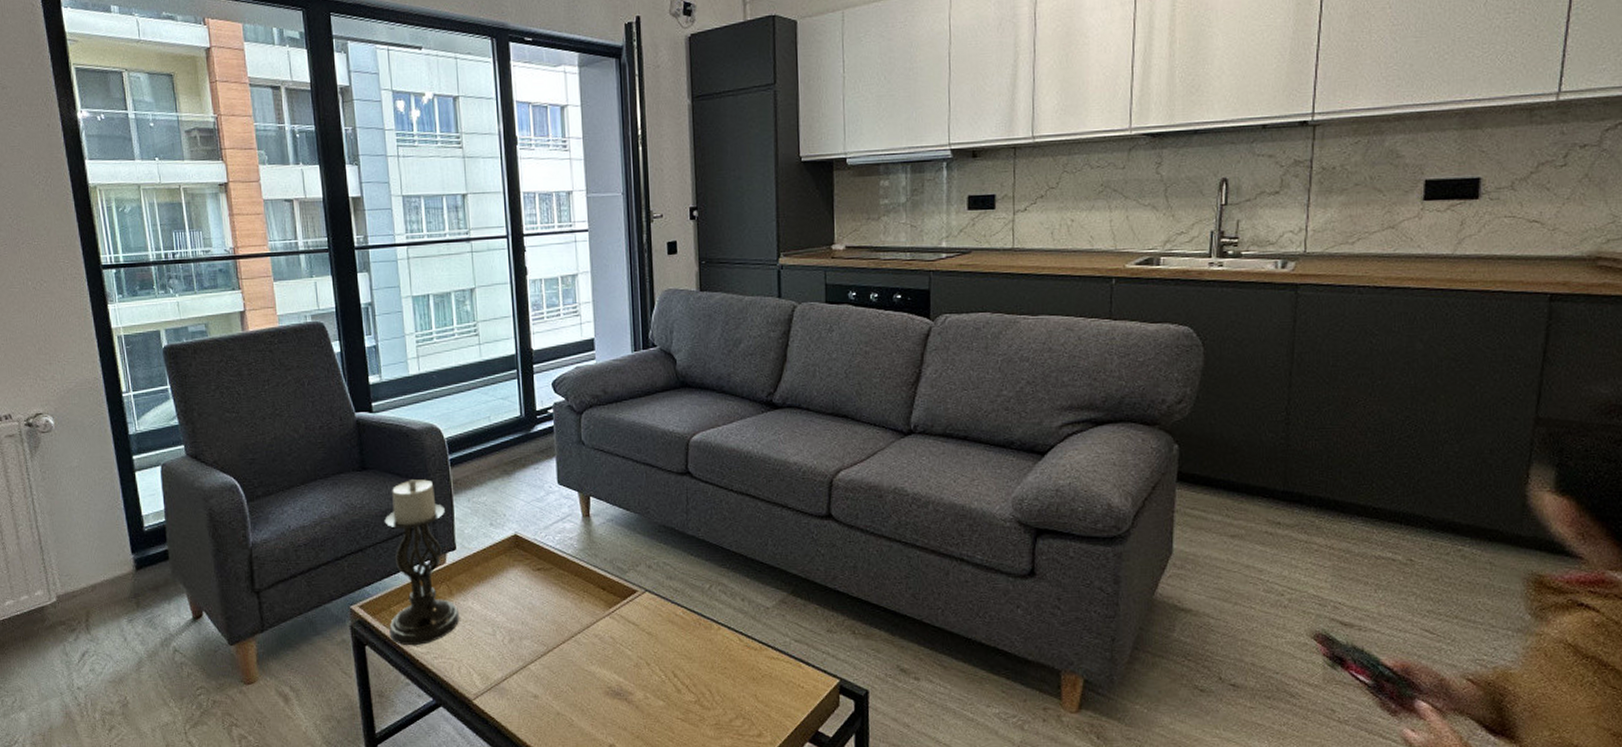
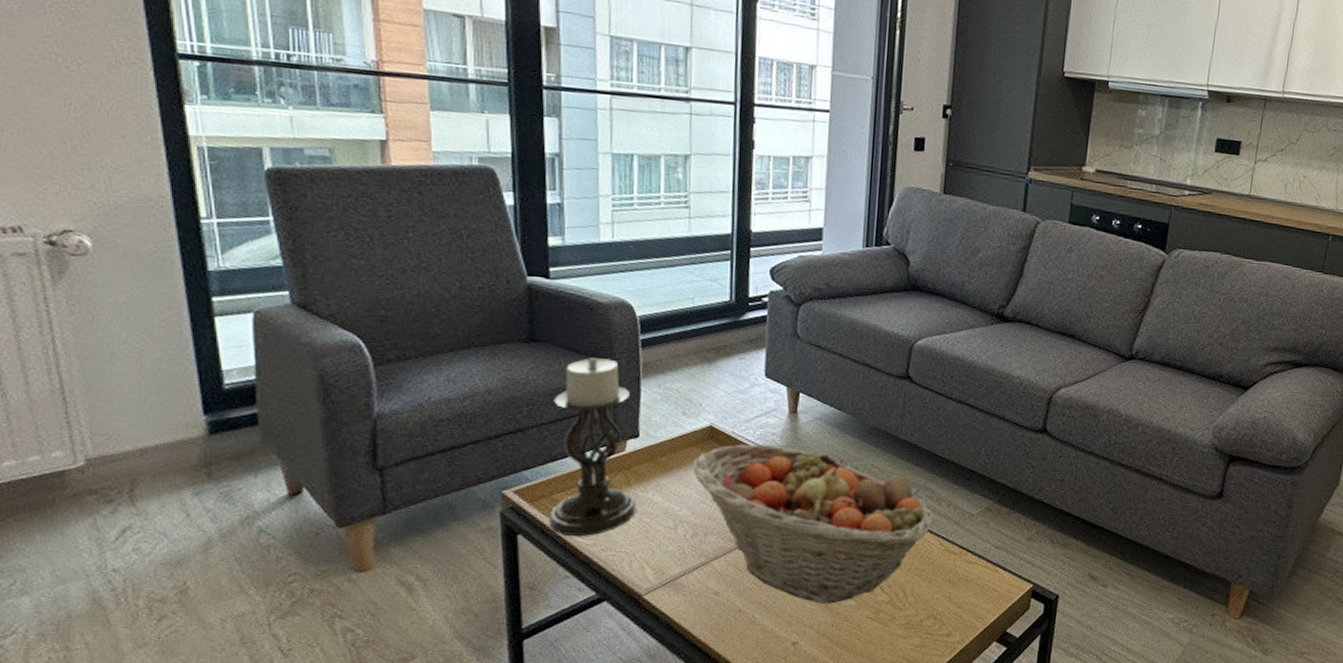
fruit basket: none [504,548,731,705] -> present [693,444,935,604]

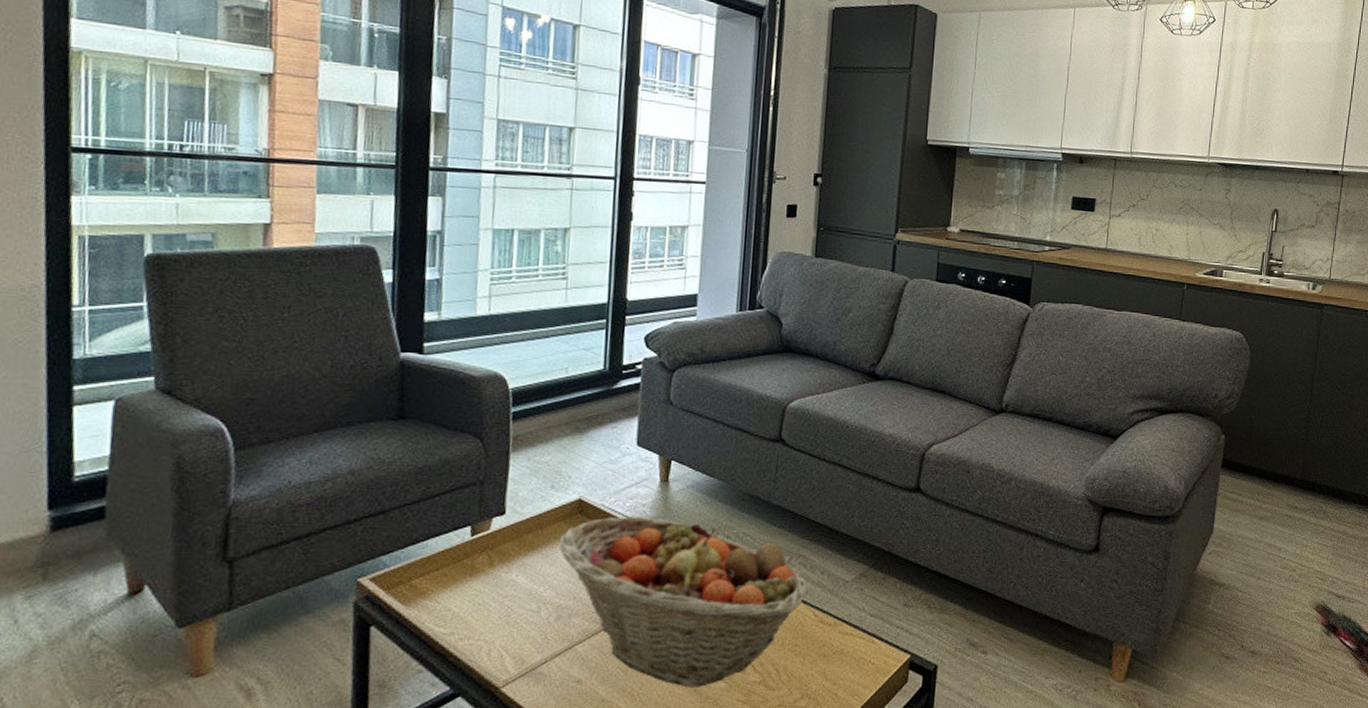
candle holder: present [549,358,637,537] -> none [405,433,499,626]

